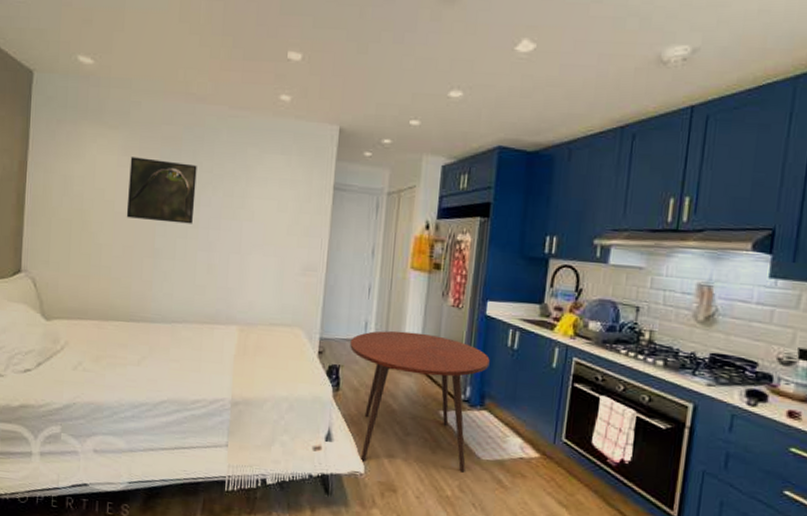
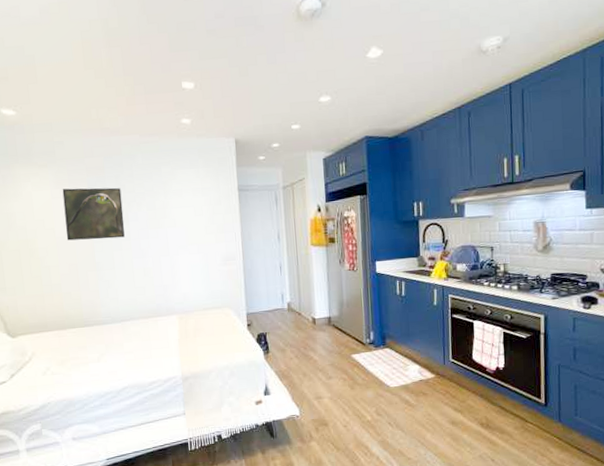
dining table: present [350,330,490,473] -> none [272,295,385,406]

